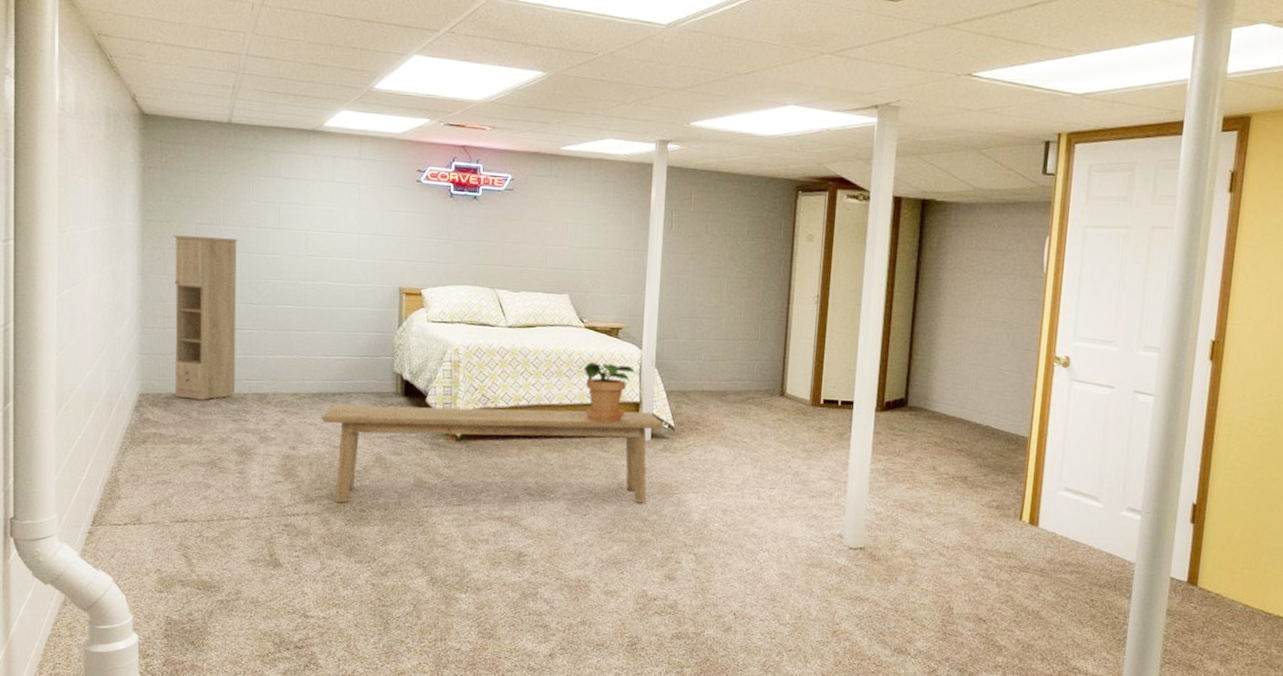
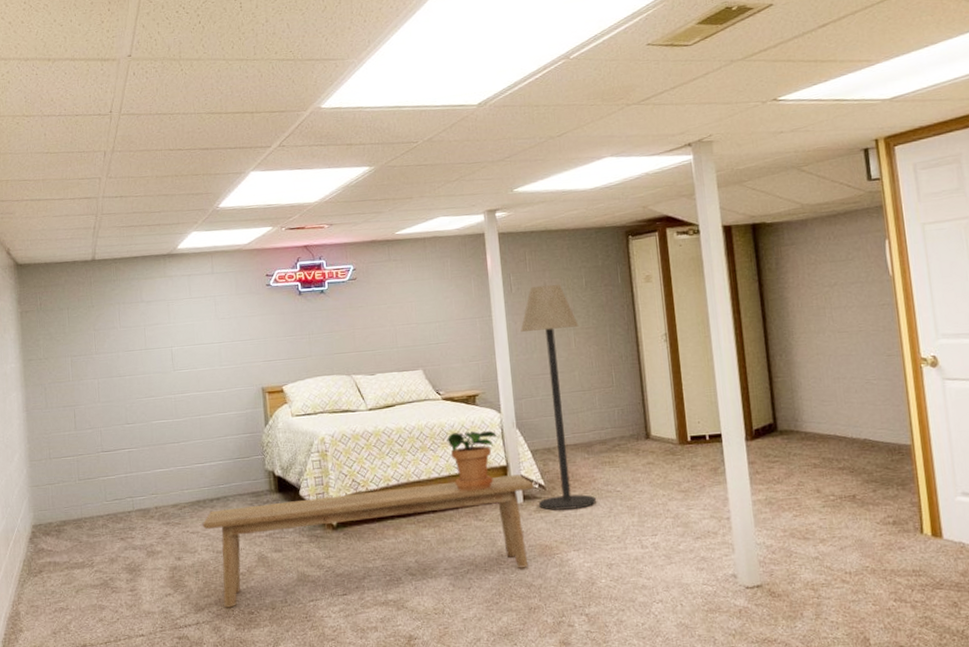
storage cabinet: present [173,235,238,400] -> none [52,365,120,524]
floor lamp: none [666,227,734,454] -> present [520,284,596,511]

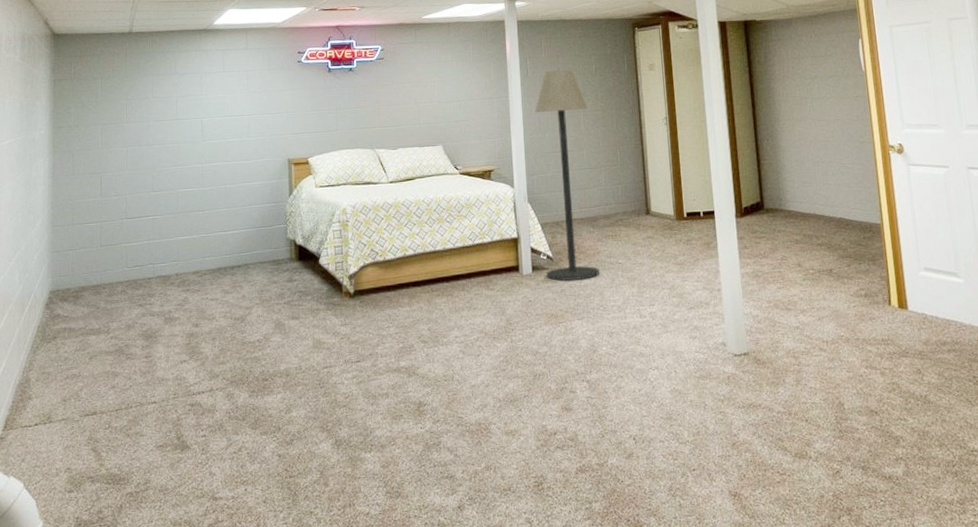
bench: present [202,474,535,608] -> none [222,246,543,375]
potted plant: present [447,430,498,492] -> none [462,204,511,262]

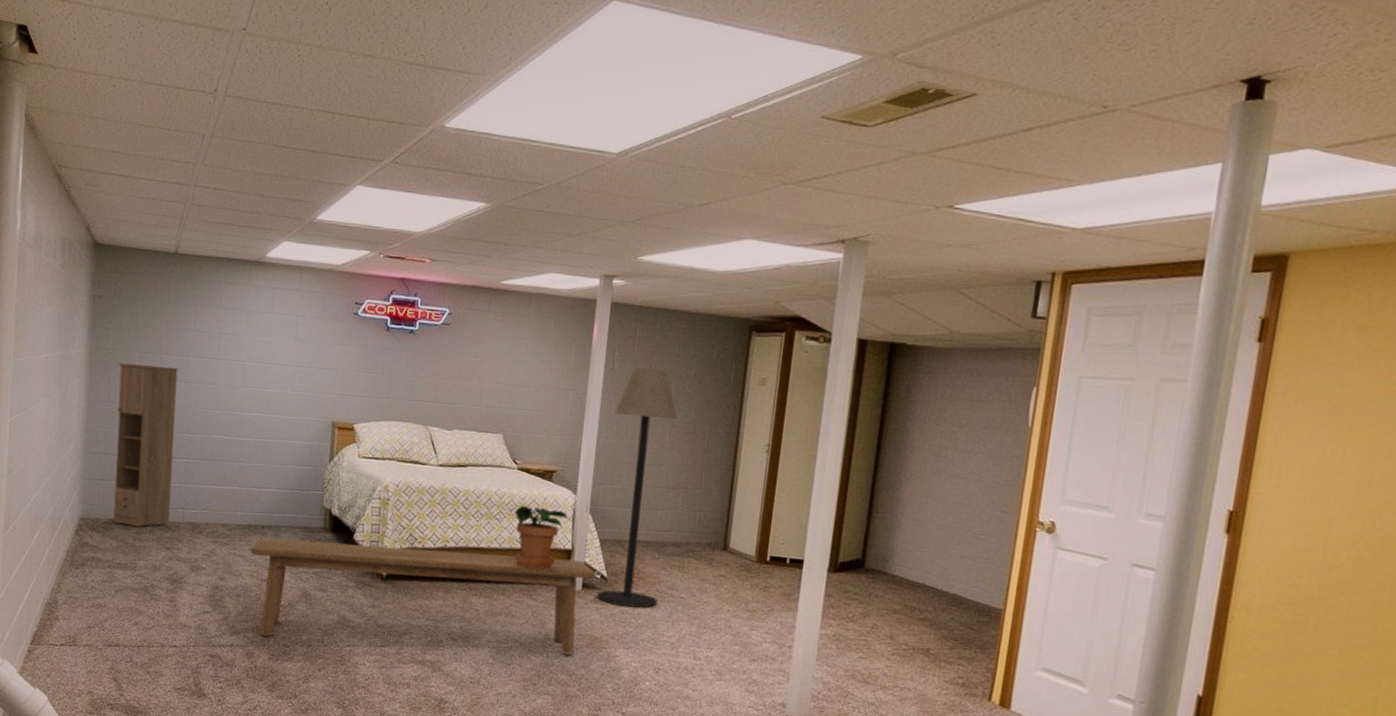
storage cabinet: none [81,134,140,290] -> present [113,363,179,527]
bench: none [222,246,543,375] -> present [250,537,597,656]
potted plant: none [462,204,511,262] -> present [514,506,569,570]

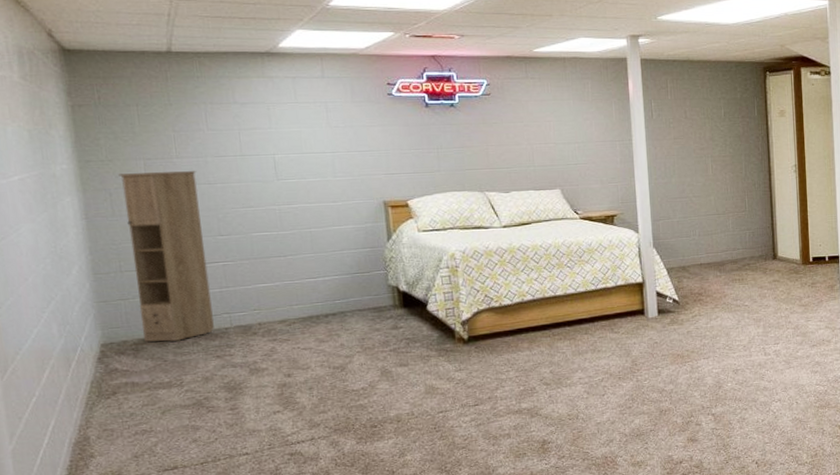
bench: present [250,537,597,656] -> none [316,290,669,423]
potted plant: present [514,506,569,570] -> none [584,249,635,307]
floor lamp: present [597,367,678,608] -> none [660,113,726,323]

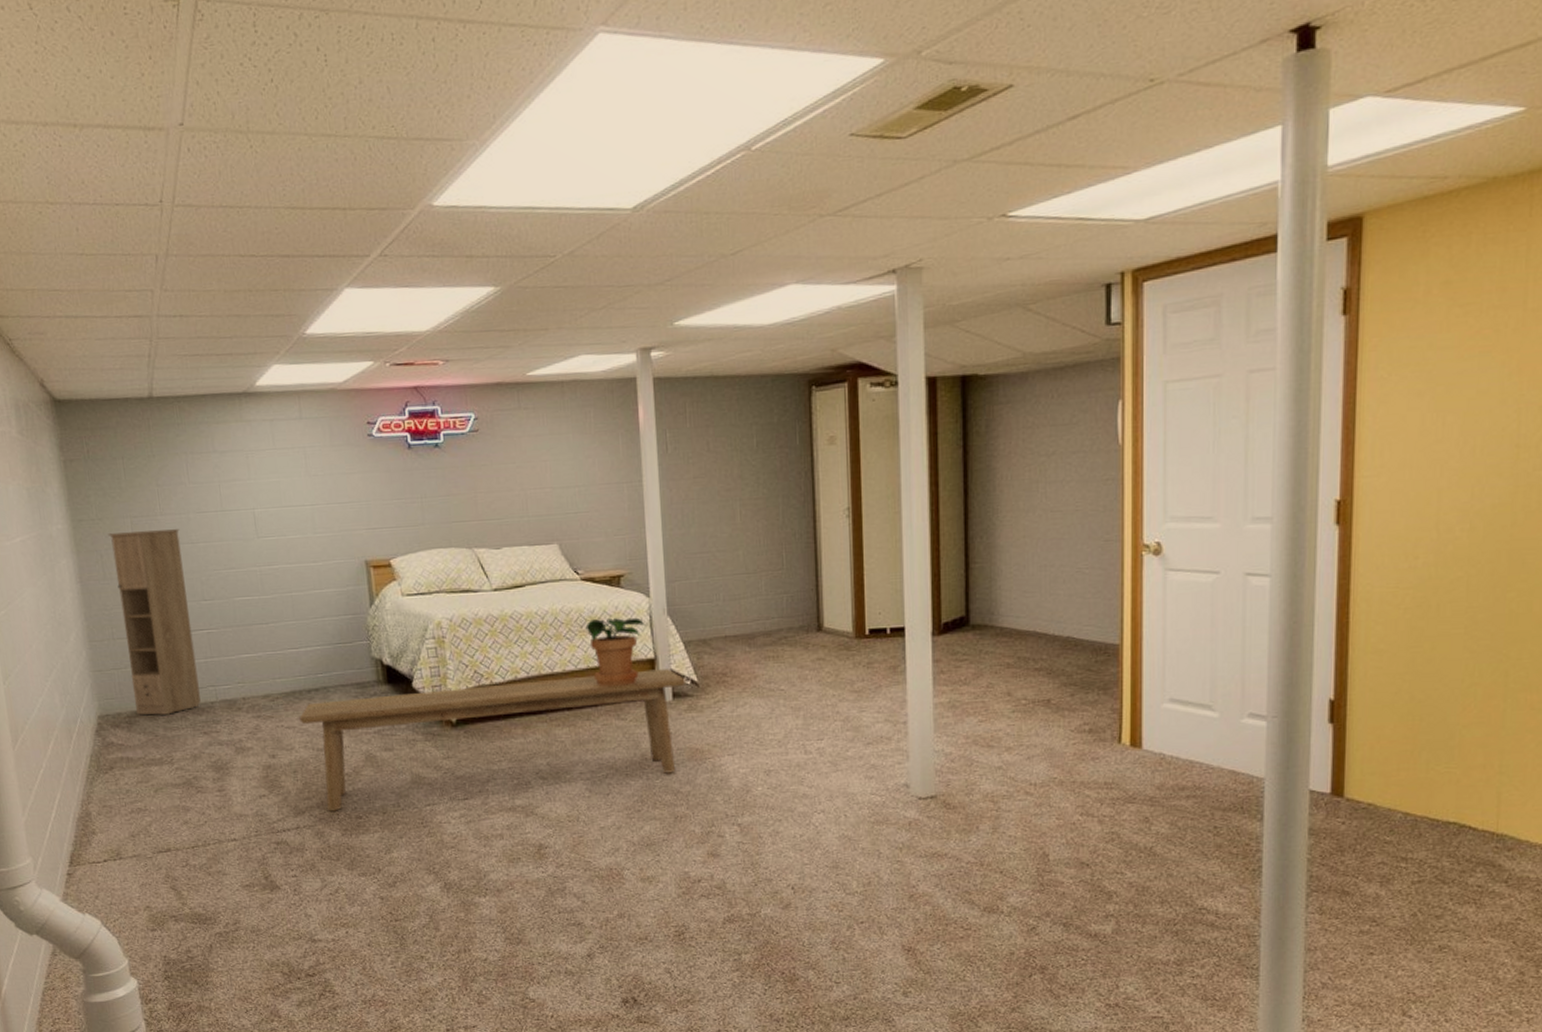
bench: none [316,290,669,423] -> present [299,669,687,812]
potted plant: none [584,249,635,307] -> present [585,617,646,687]

